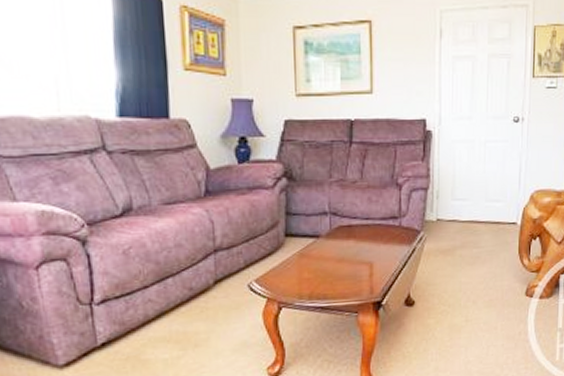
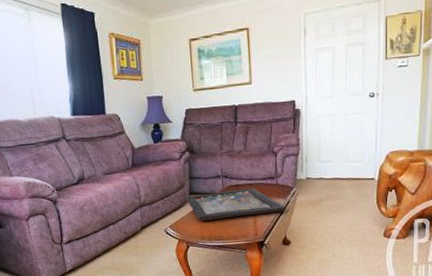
board game: none [279,230,410,273] -> present [185,188,286,221]

